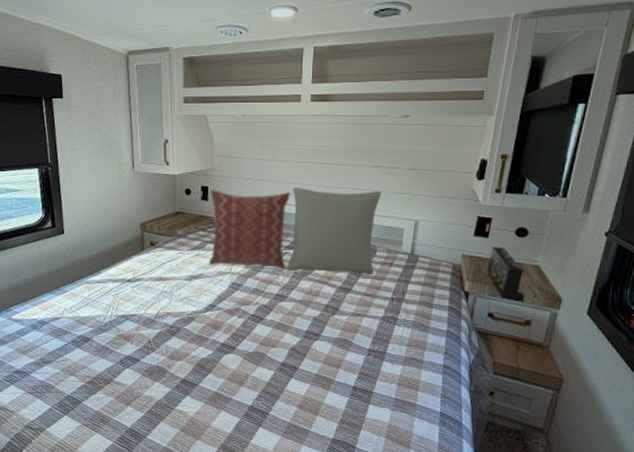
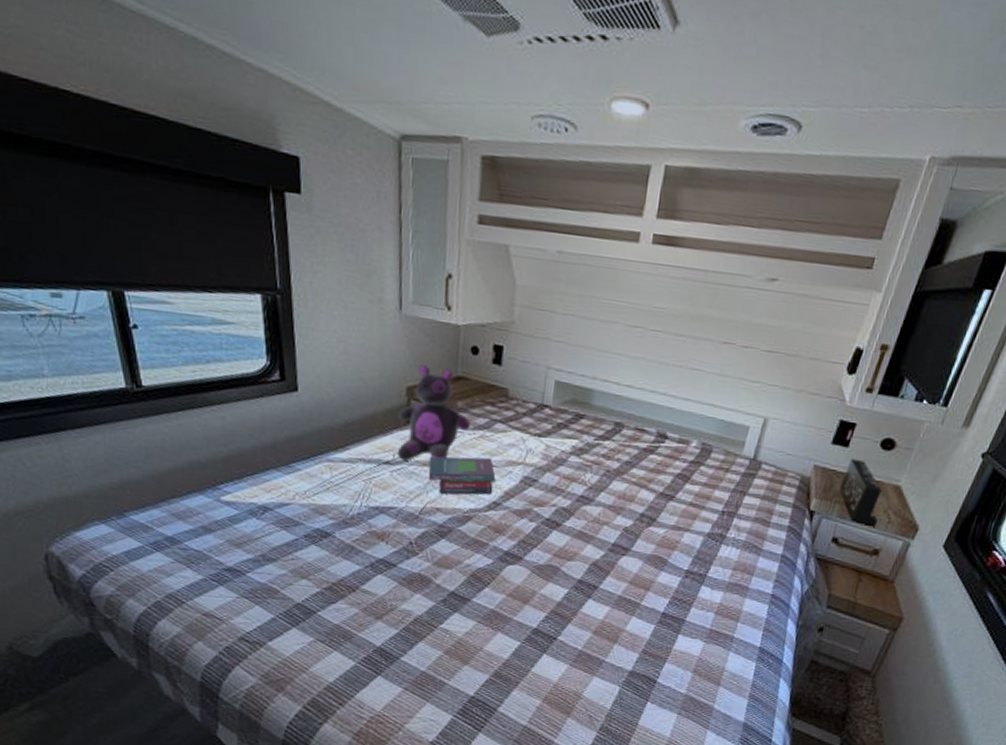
stuffed animal: none [135,206,189,278] -> present [396,365,471,461]
books: none [159,270,210,301] -> present [428,456,496,495]
pillow: present [208,190,290,269] -> none [495,351,612,465]
pillow: present [287,187,381,275] -> none [598,359,728,482]

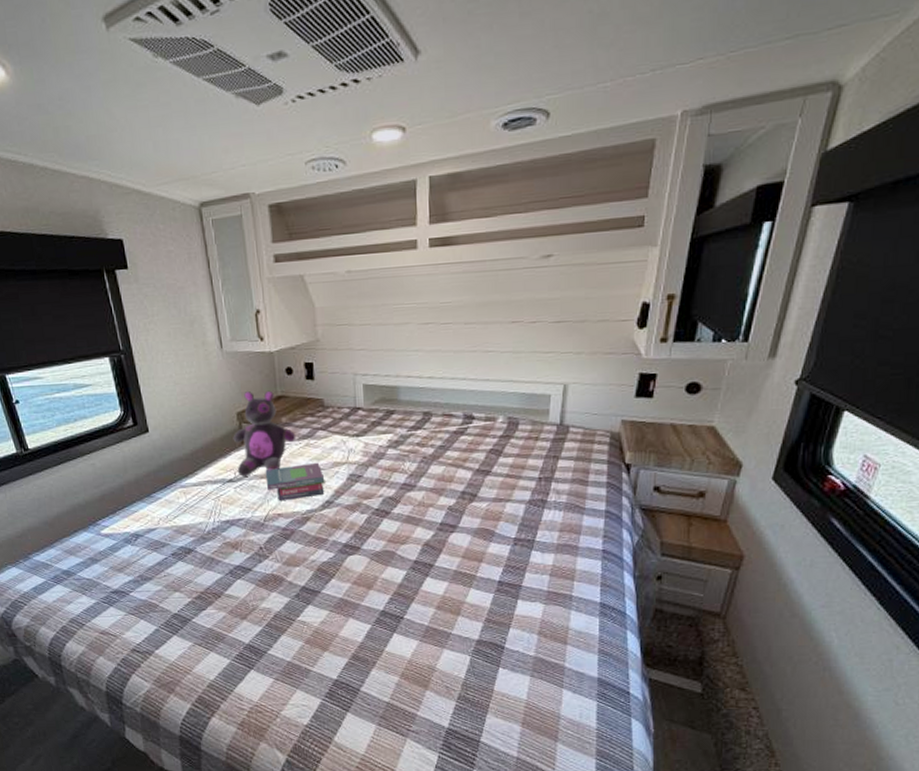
alarm clock: present [839,458,882,528] -> none [652,407,697,471]

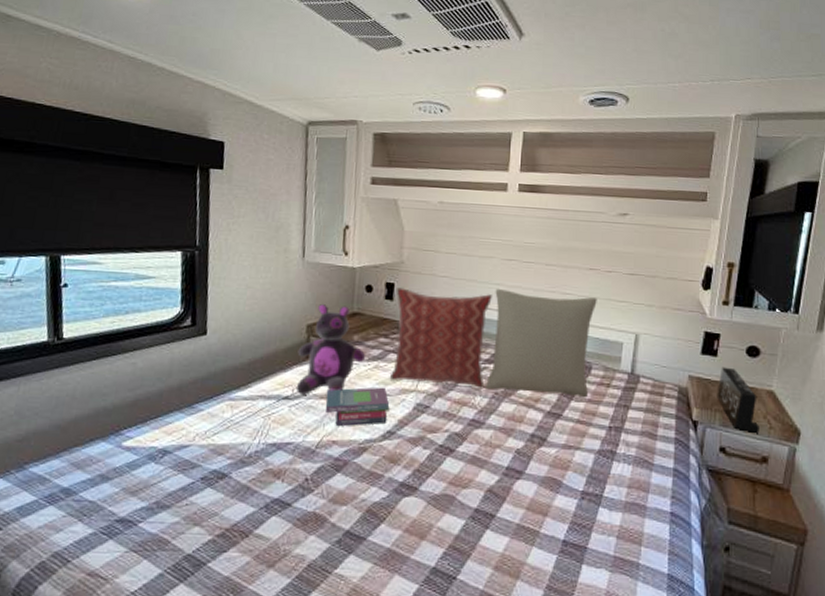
pillow: none [315,362,412,455] -> present [389,287,492,388]
pillow: none [414,352,522,455] -> present [486,289,597,398]
alarm clock: none [652,407,697,471] -> present [717,367,759,434]

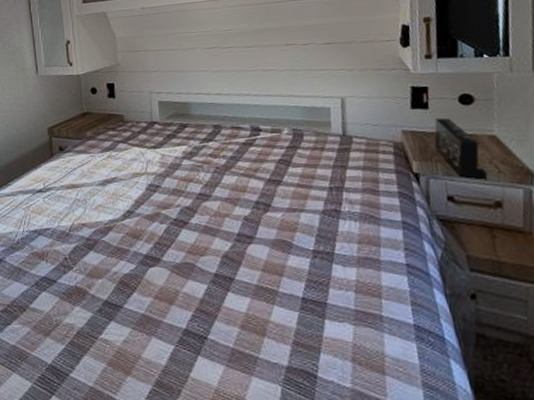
stuffed animal: present [295,304,366,395] -> none [43,108,100,187]
books: present [324,387,390,426] -> none [71,173,126,210]
pillow: present [389,287,492,388] -> none [116,81,205,166]
pillow: present [486,289,597,398] -> none [202,70,304,166]

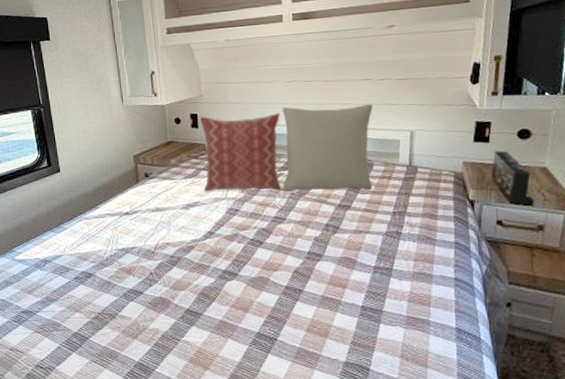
pillow: none [116,81,205,166] -> present [199,113,281,192]
pillow: none [202,70,304,166] -> present [282,104,373,192]

